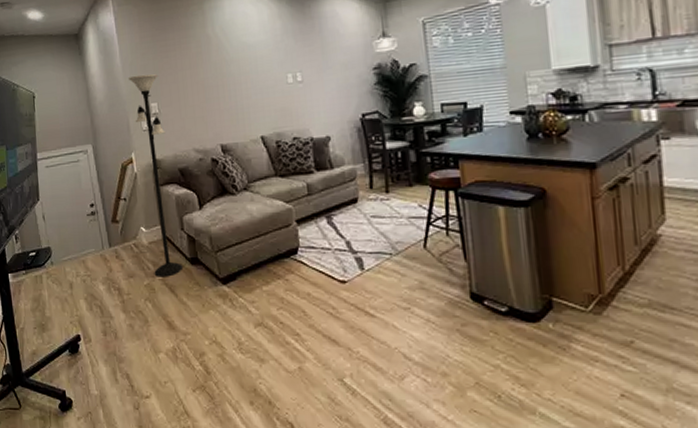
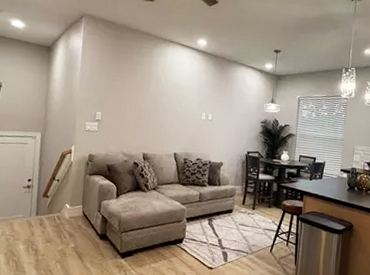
floor lamp: present [128,74,184,277] -> none [68,88,107,246]

